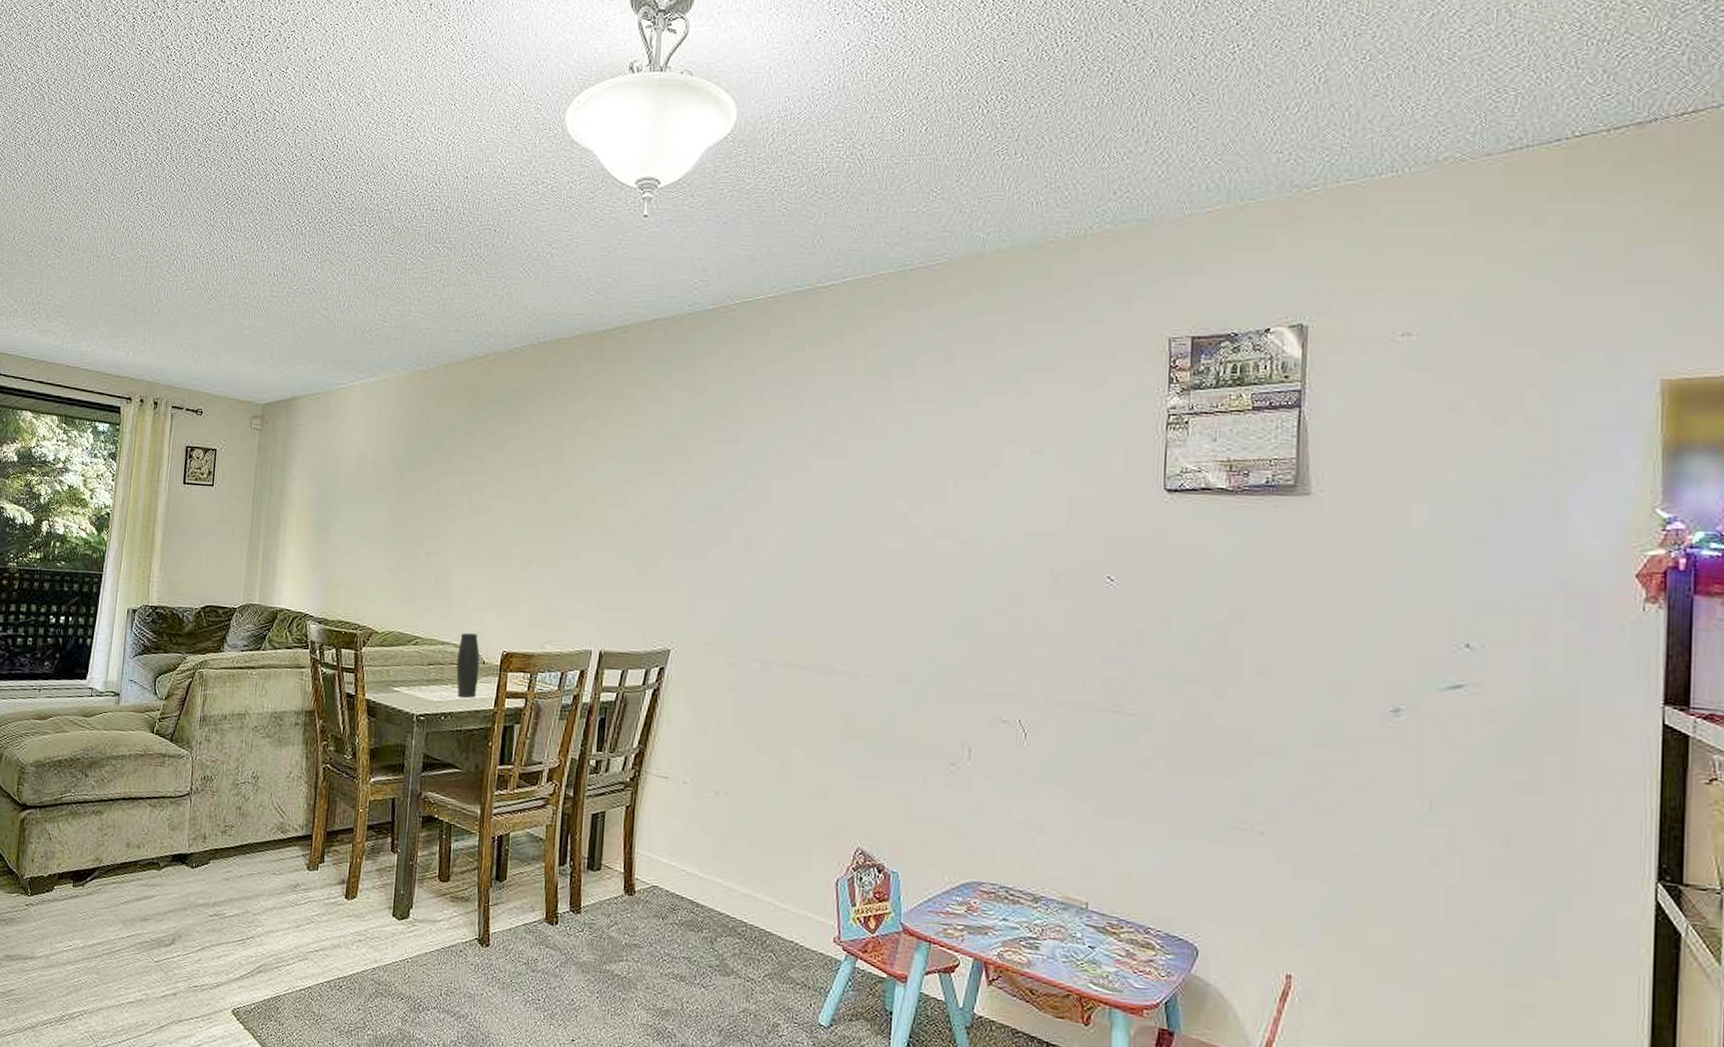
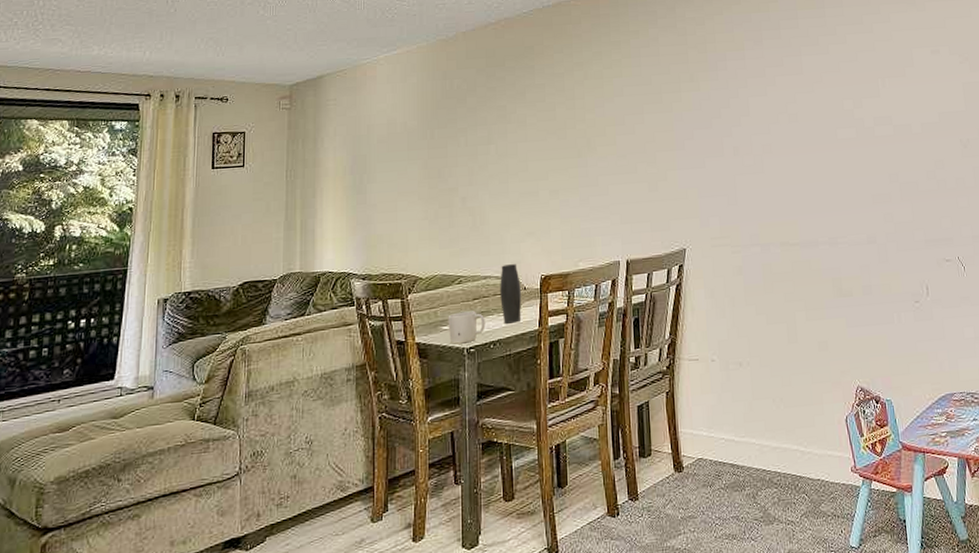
mug: none [399,675,439,710] -> present [448,310,486,345]

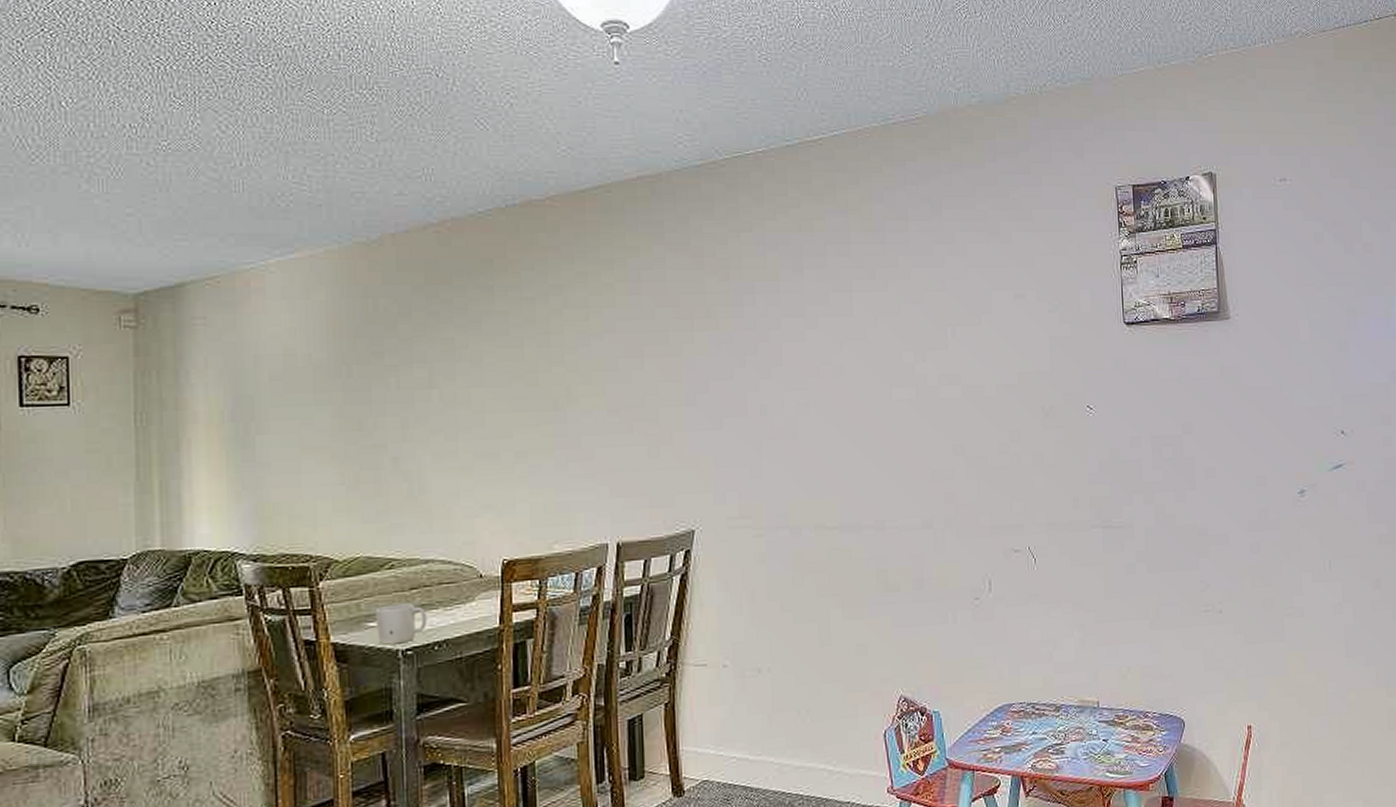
vase: present [500,264,522,324] -> none [447,545,477,620]

